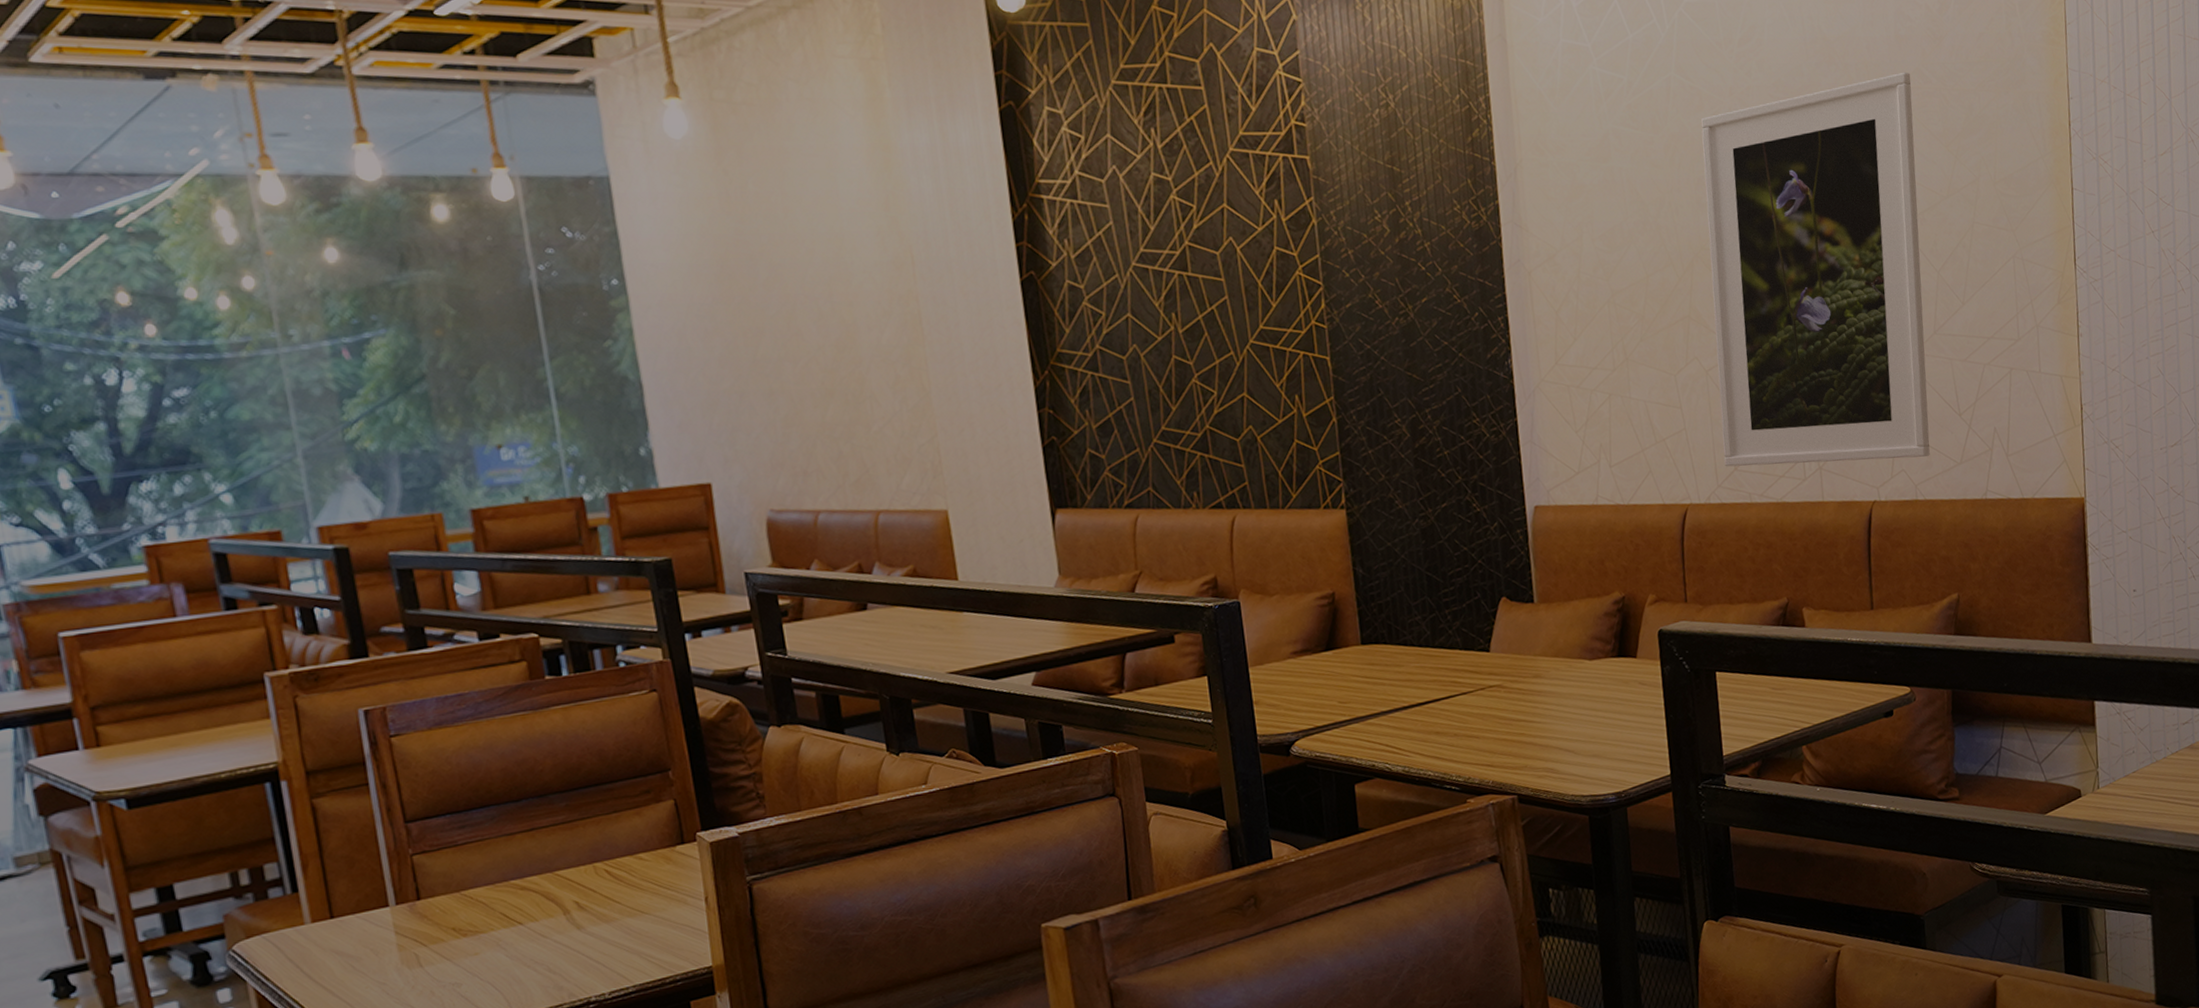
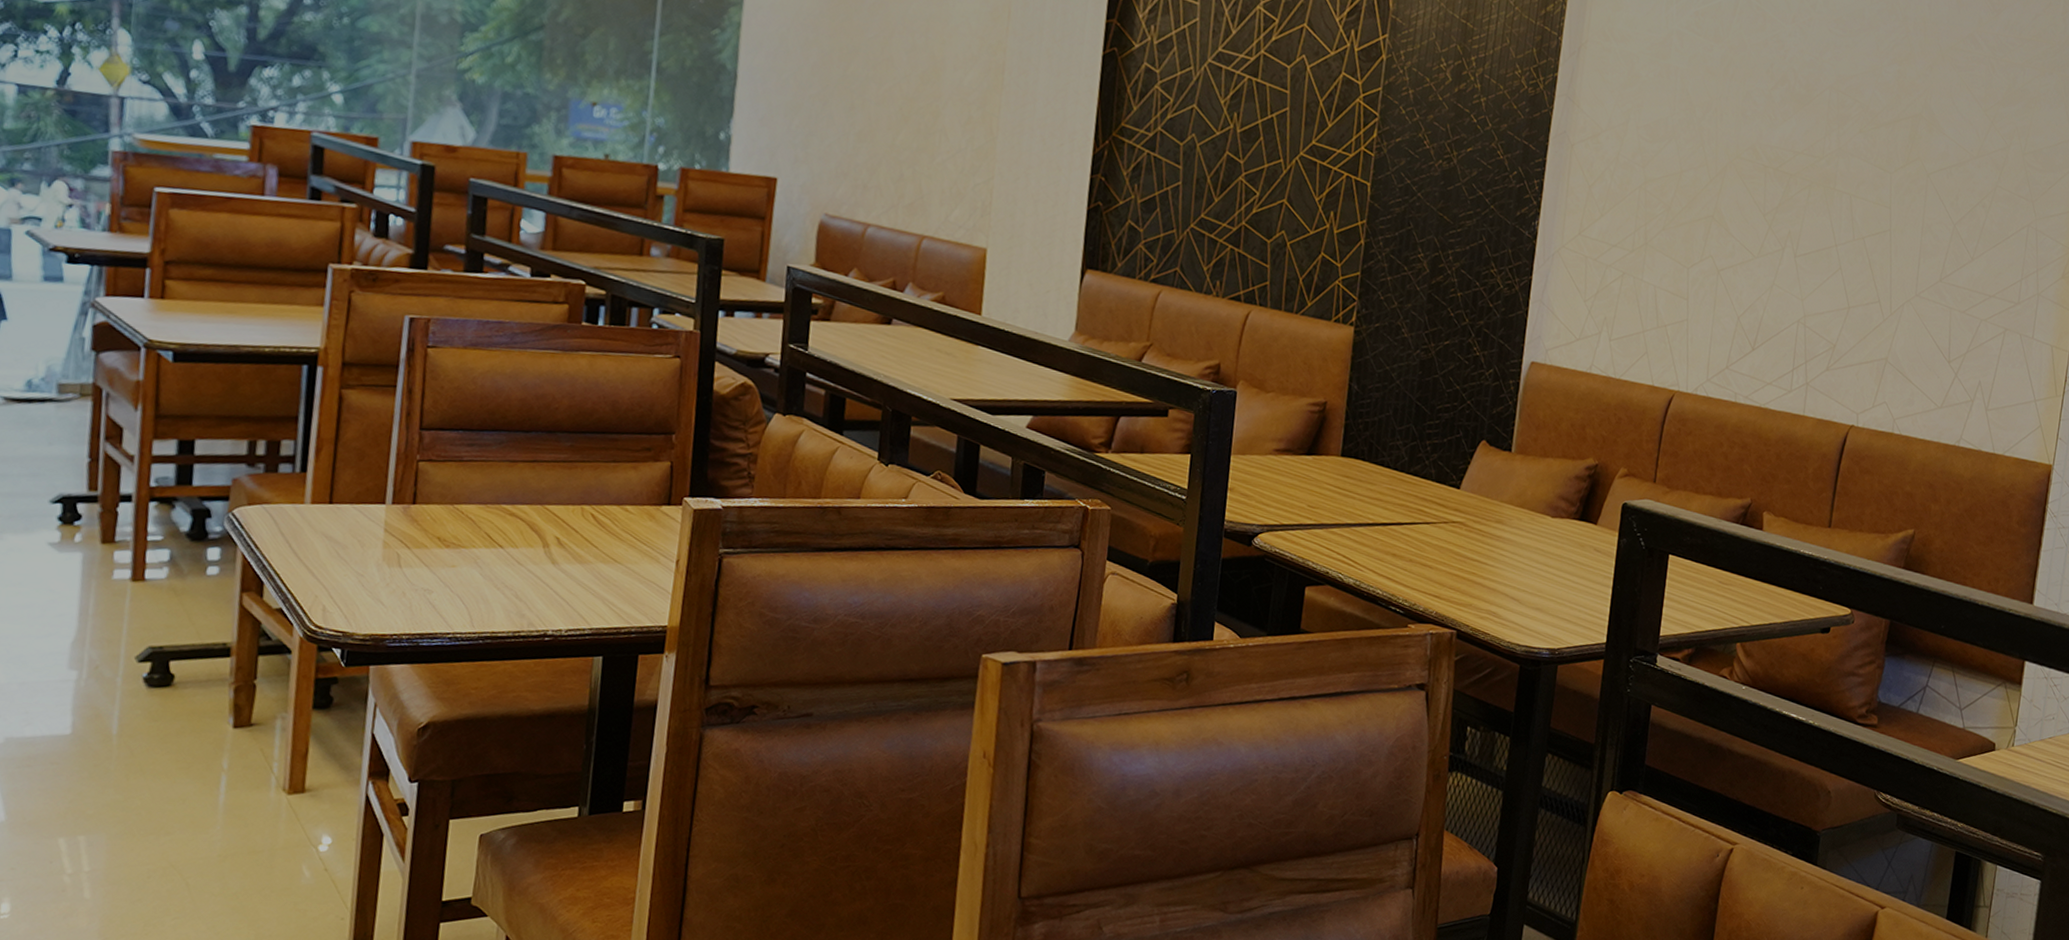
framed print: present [1700,72,1930,467] -> none [1717,34,1964,394]

